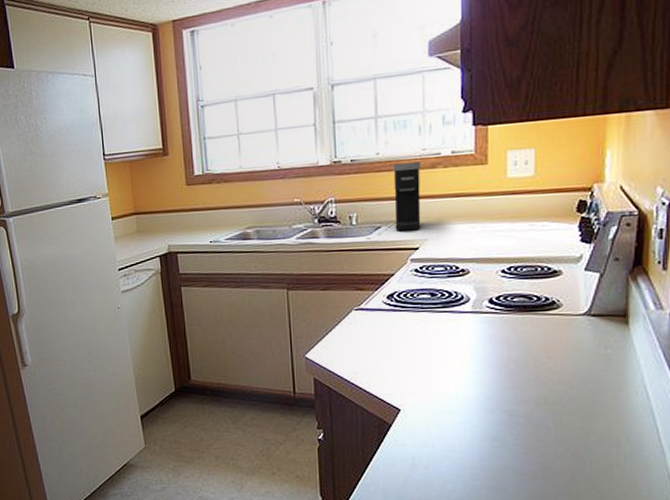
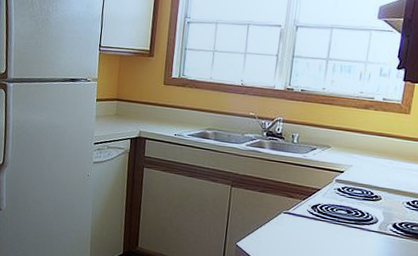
coffee maker: present [393,161,421,232] -> none [327,99,358,157]

